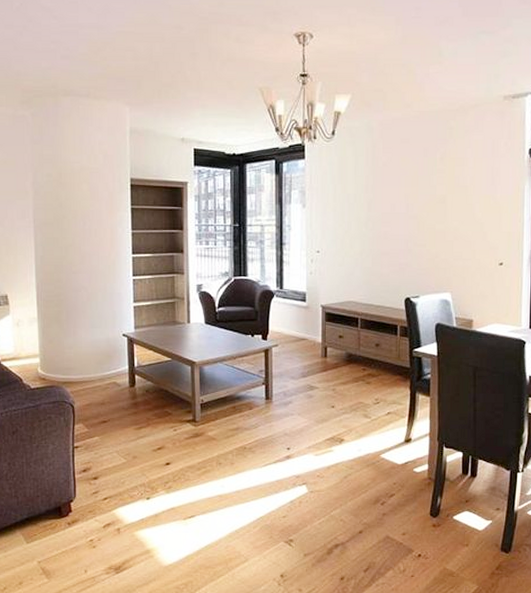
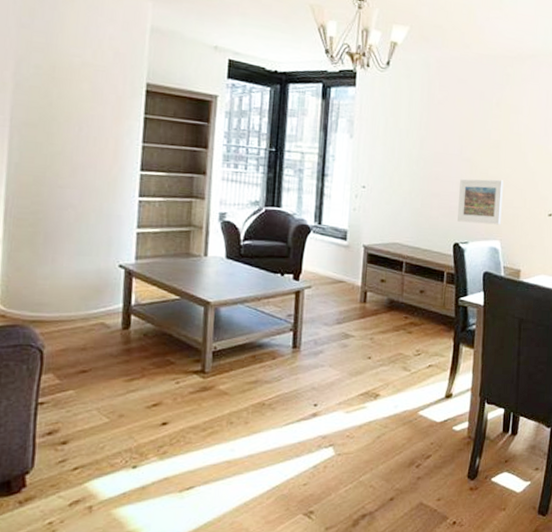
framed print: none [408,233,451,278] -> present [457,179,504,225]

